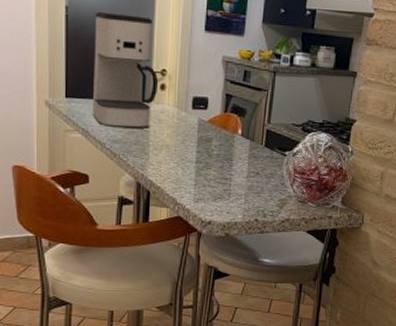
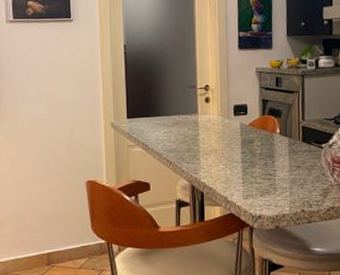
coffee maker: present [93,11,159,129] -> none [147,44,204,140]

